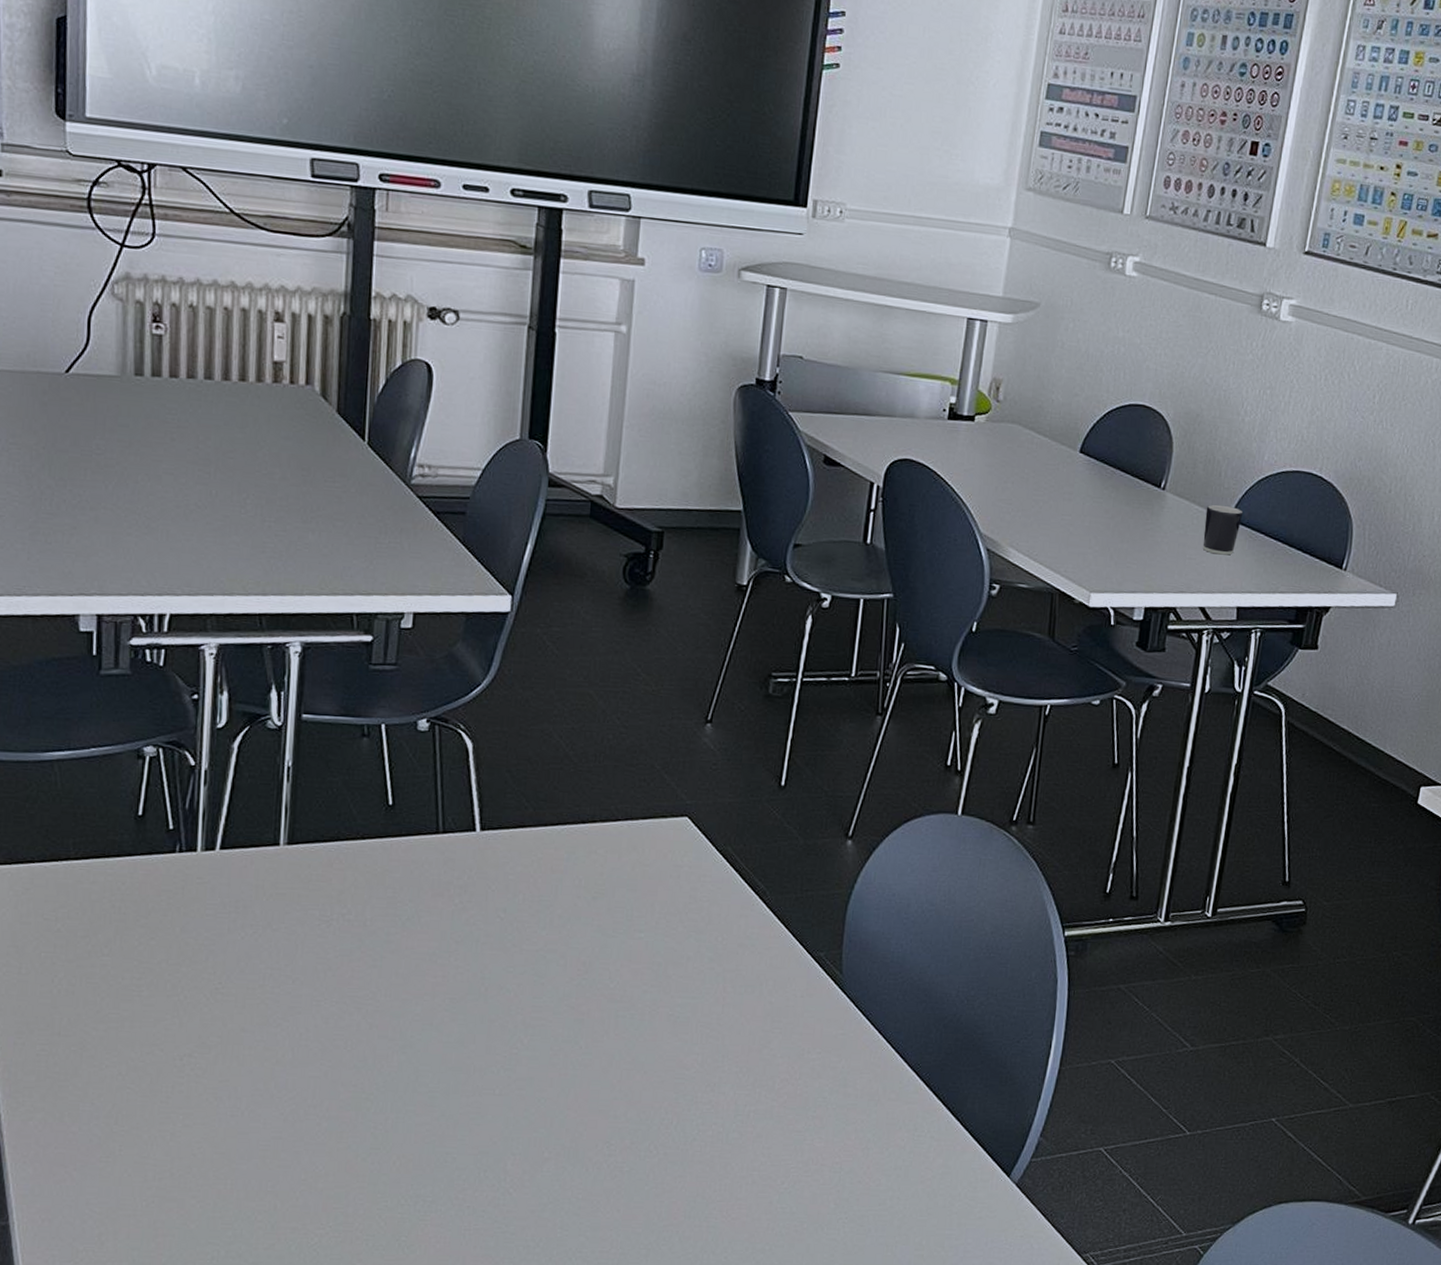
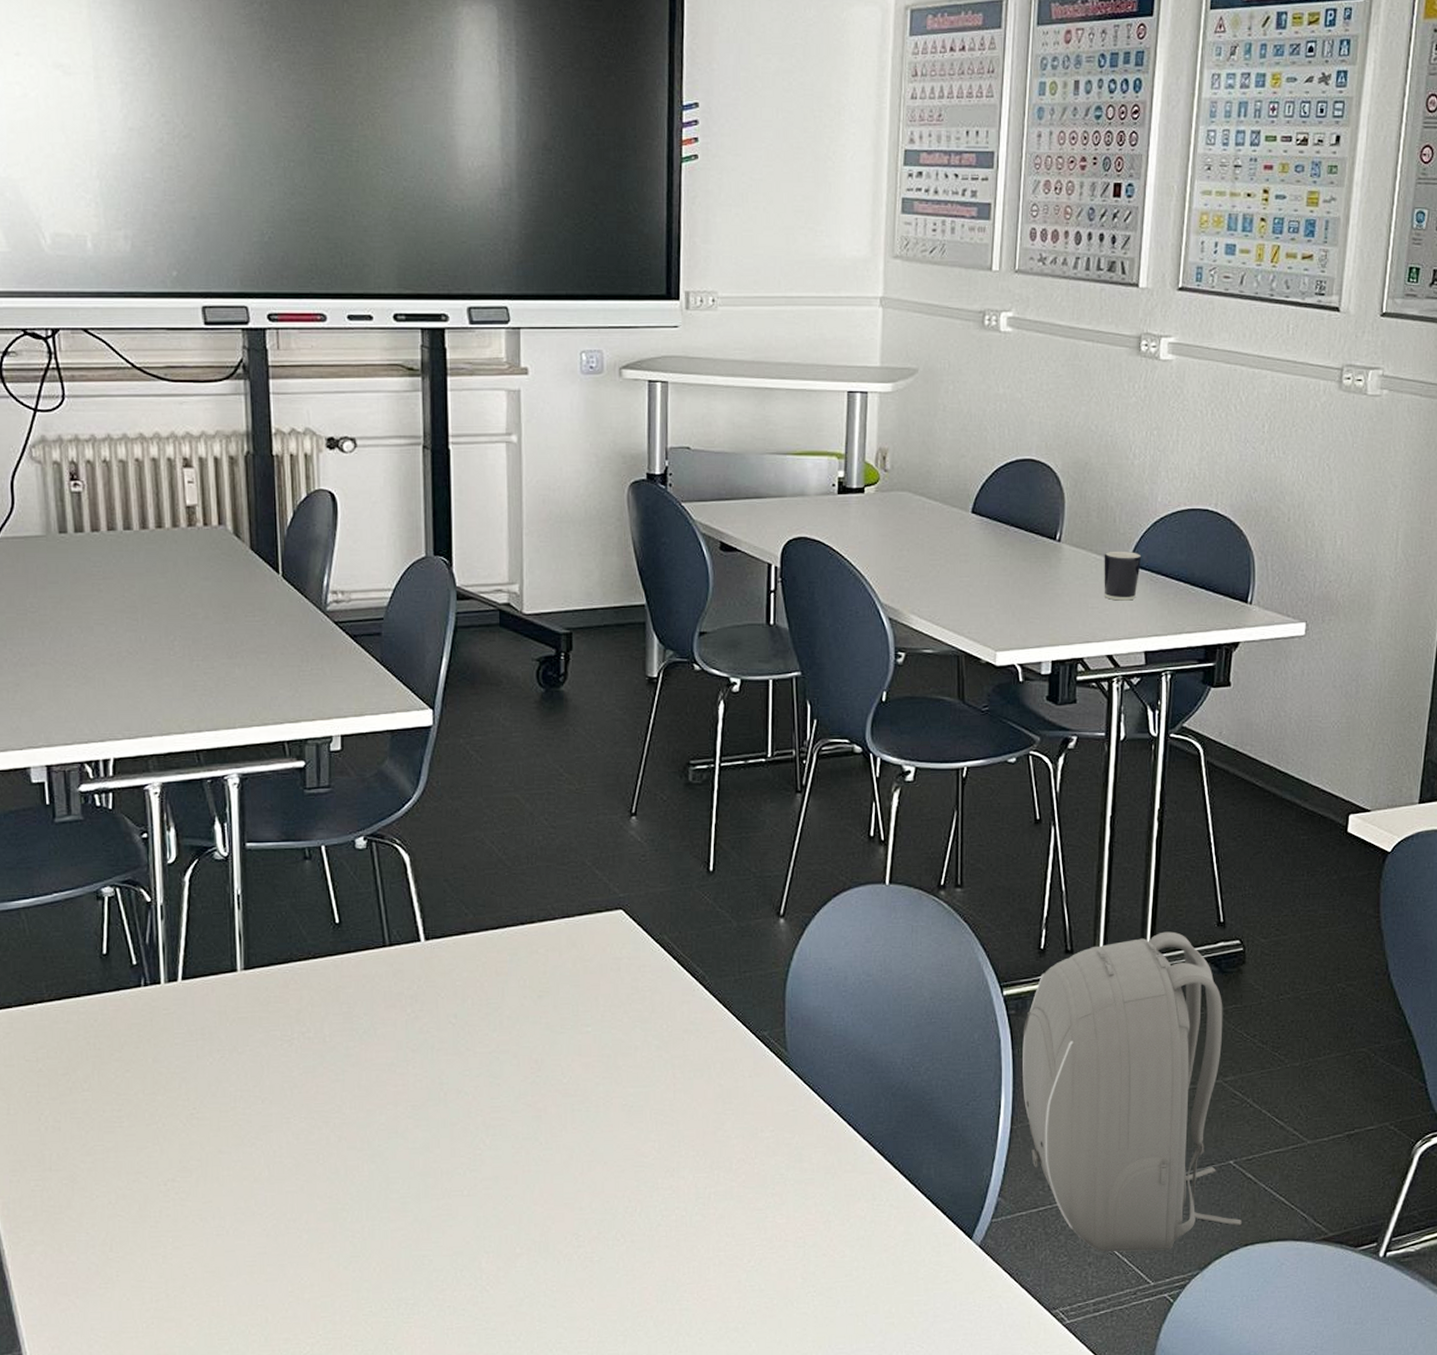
backpack: none [1075,886,1280,1202] -> present [1023,931,1242,1253]

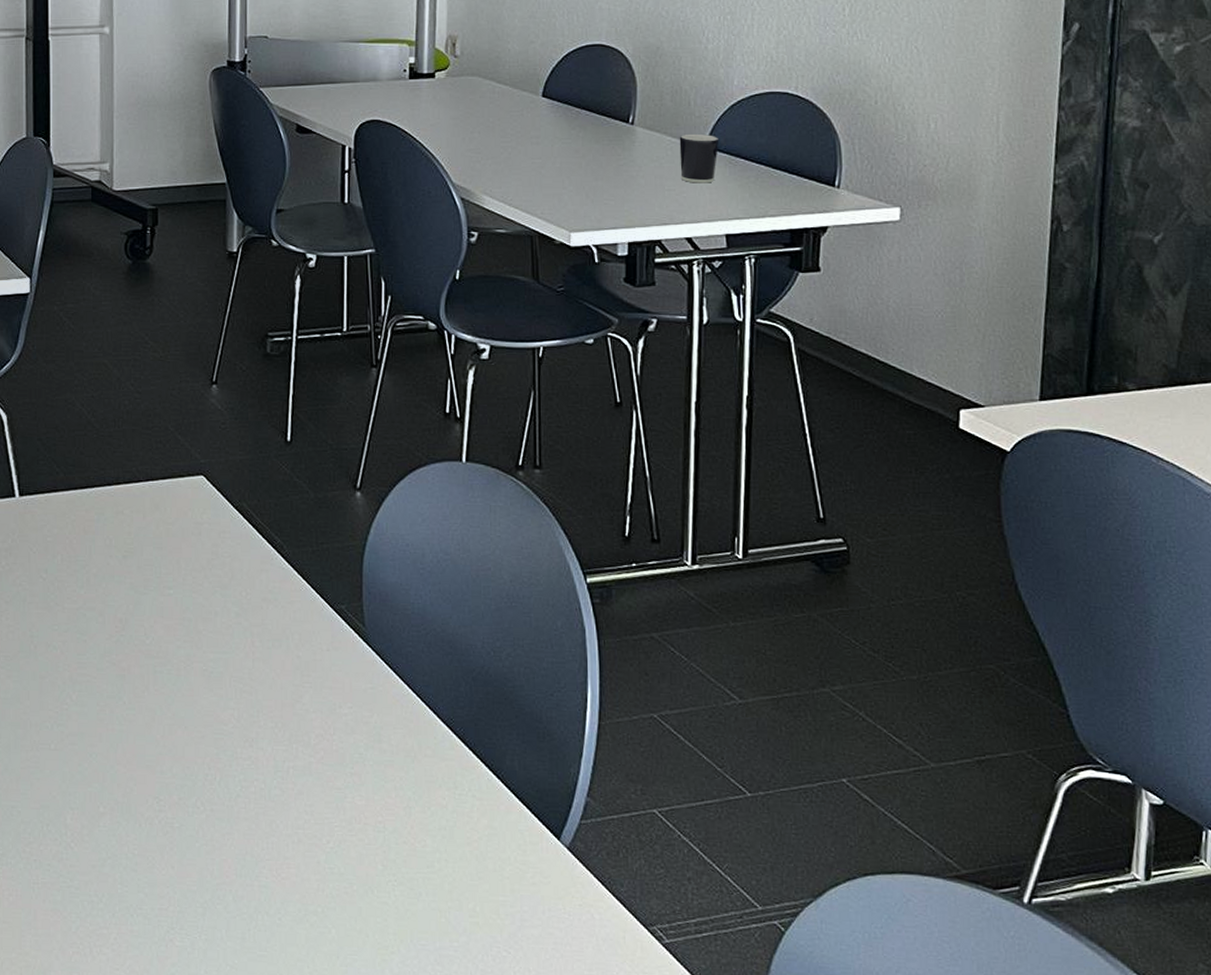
backpack: present [1023,931,1242,1253] -> none [608,525,859,872]

